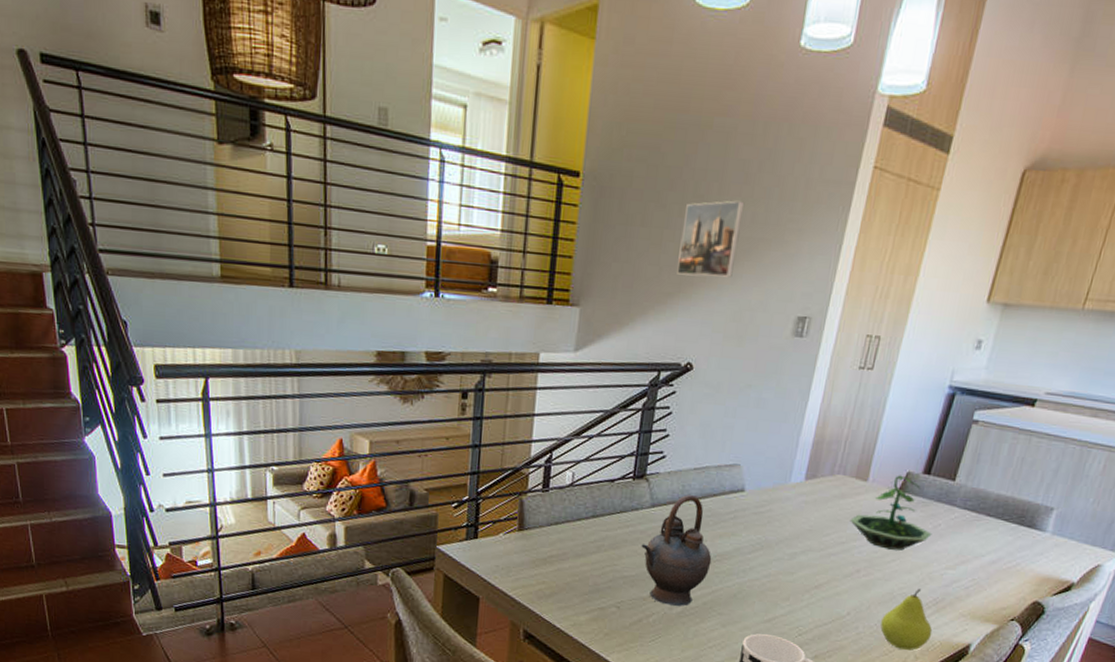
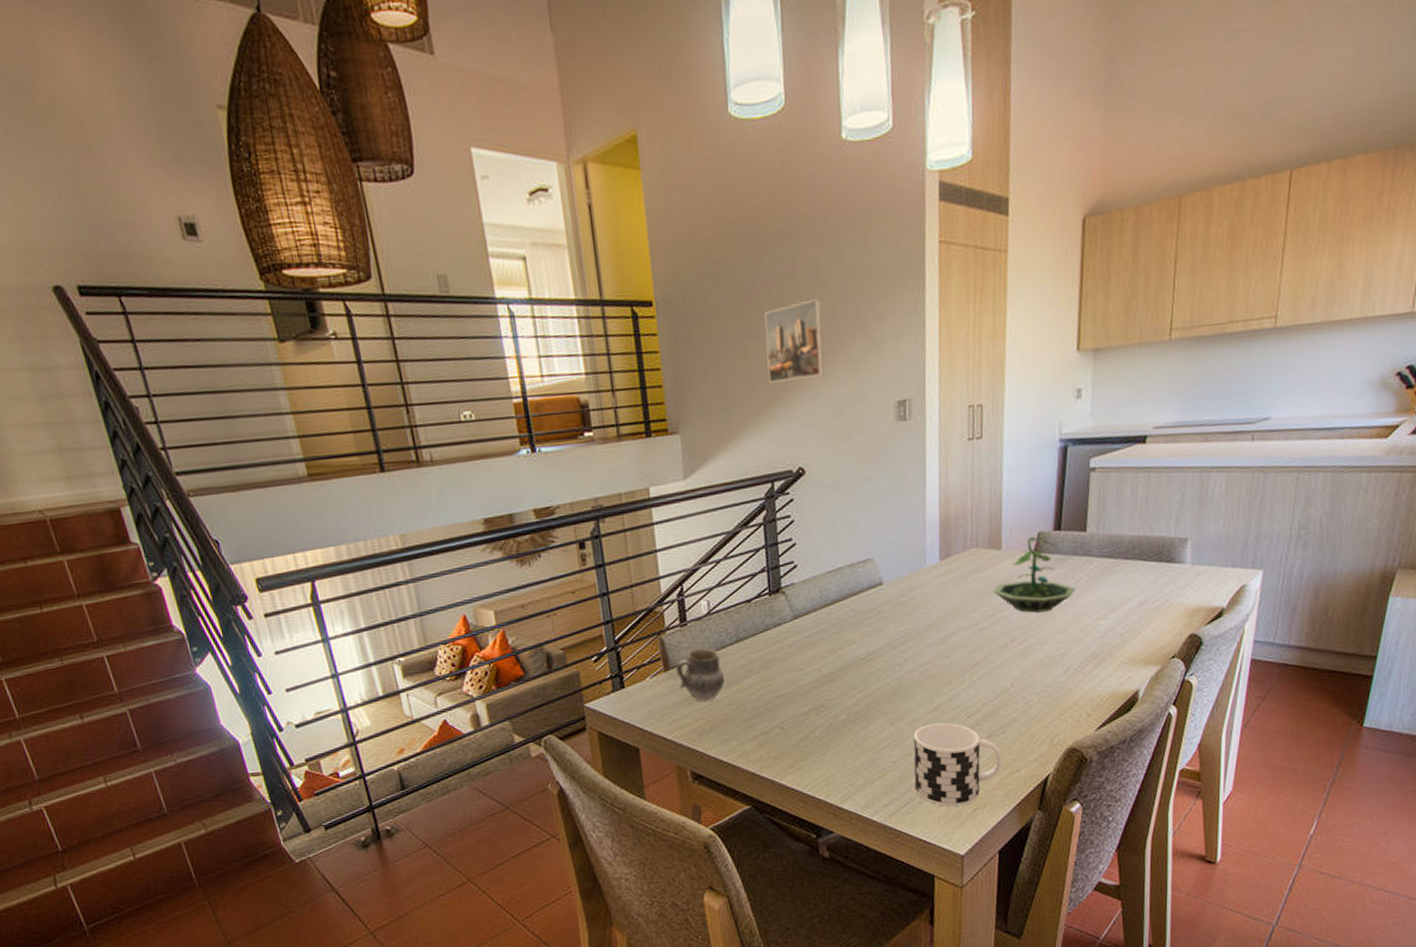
cup: none [528,515,574,567] -> present [676,647,724,702]
teapot: present [641,495,712,606] -> none [791,599,866,715]
fruit: present [880,588,933,650] -> none [1046,645,1099,710]

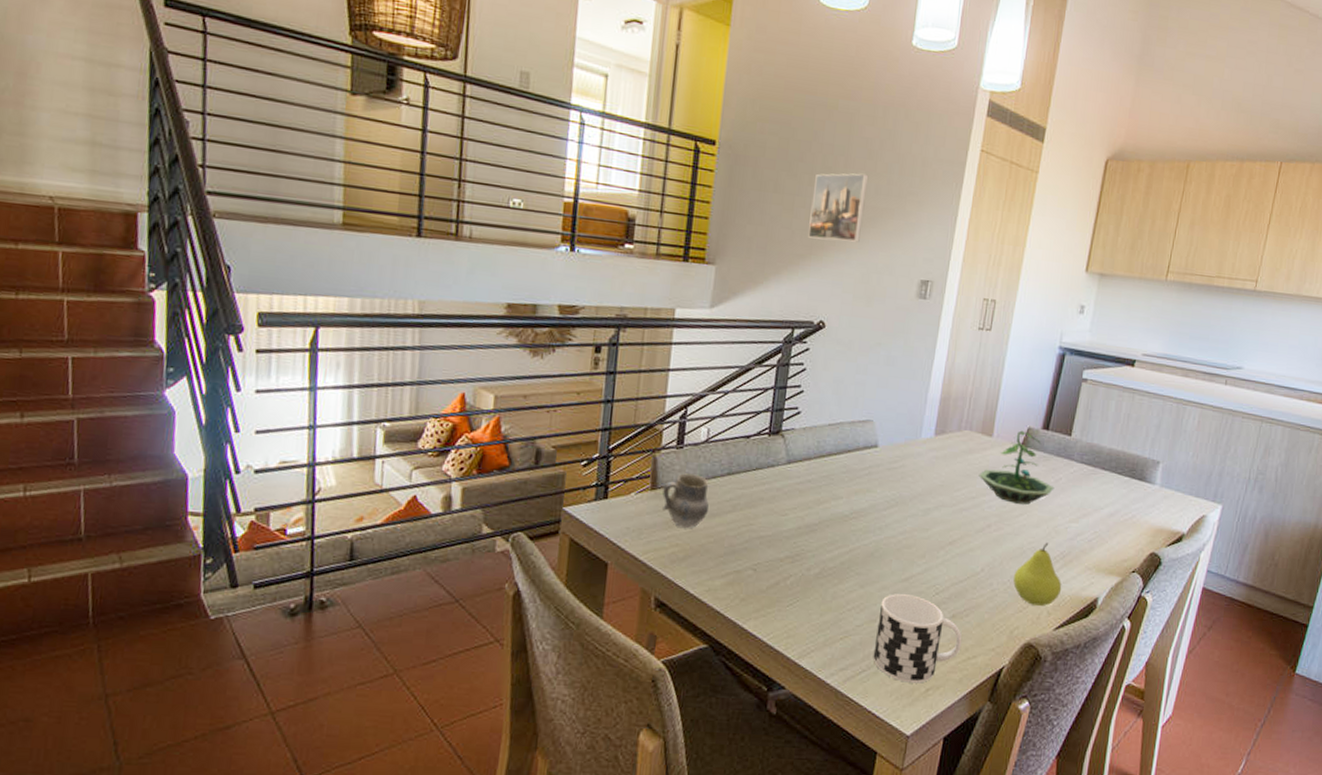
fruit: none [1046,645,1099,710] -> present [1013,542,1062,606]

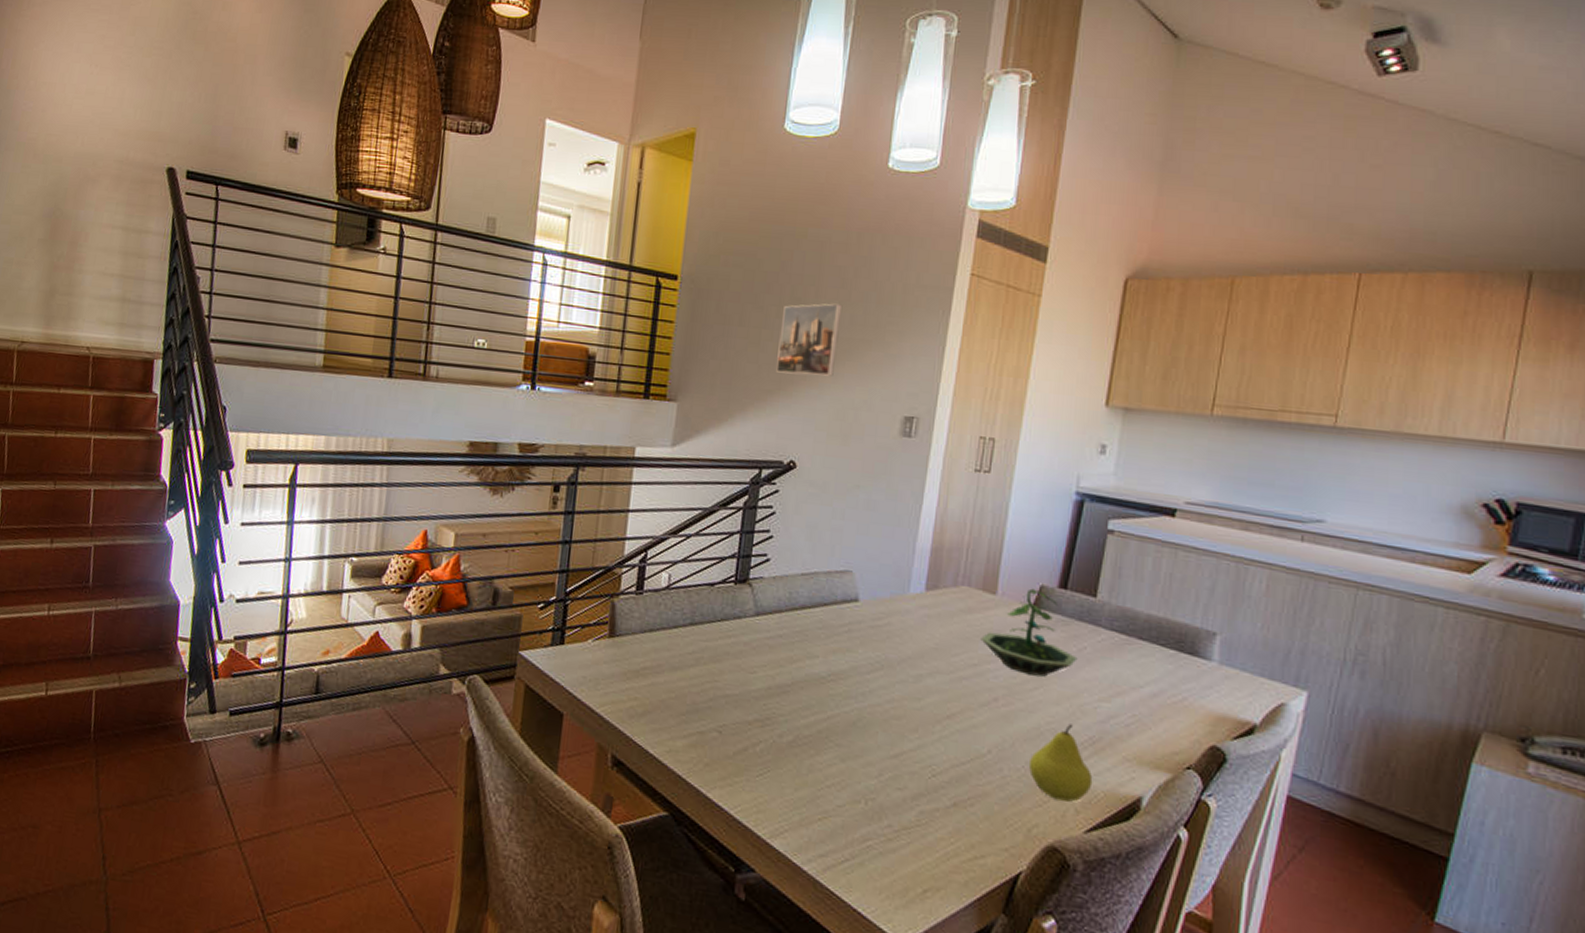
cup: present [661,473,709,528] -> none [619,621,670,681]
cup: present [873,594,962,683] -> none [857,771,967,882]

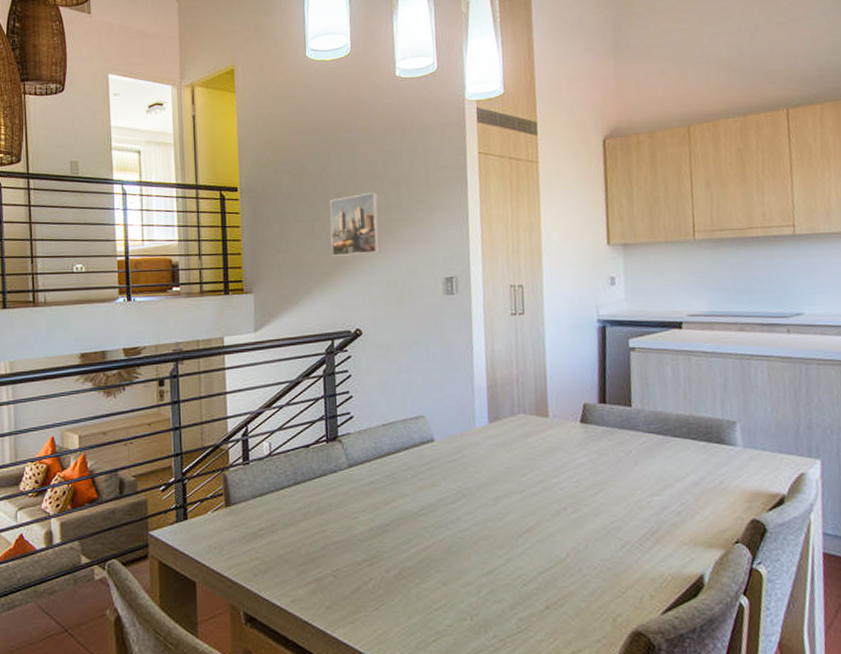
terrarium: present [981,588,1078,677] -> none [542,407,626,482]
fruit: present [1029,723,1093,802] -> none [603,520,660,589]

